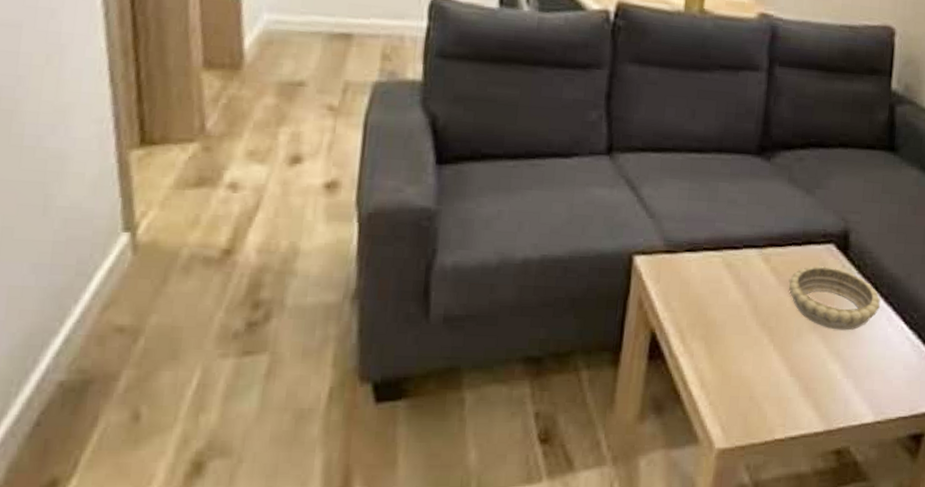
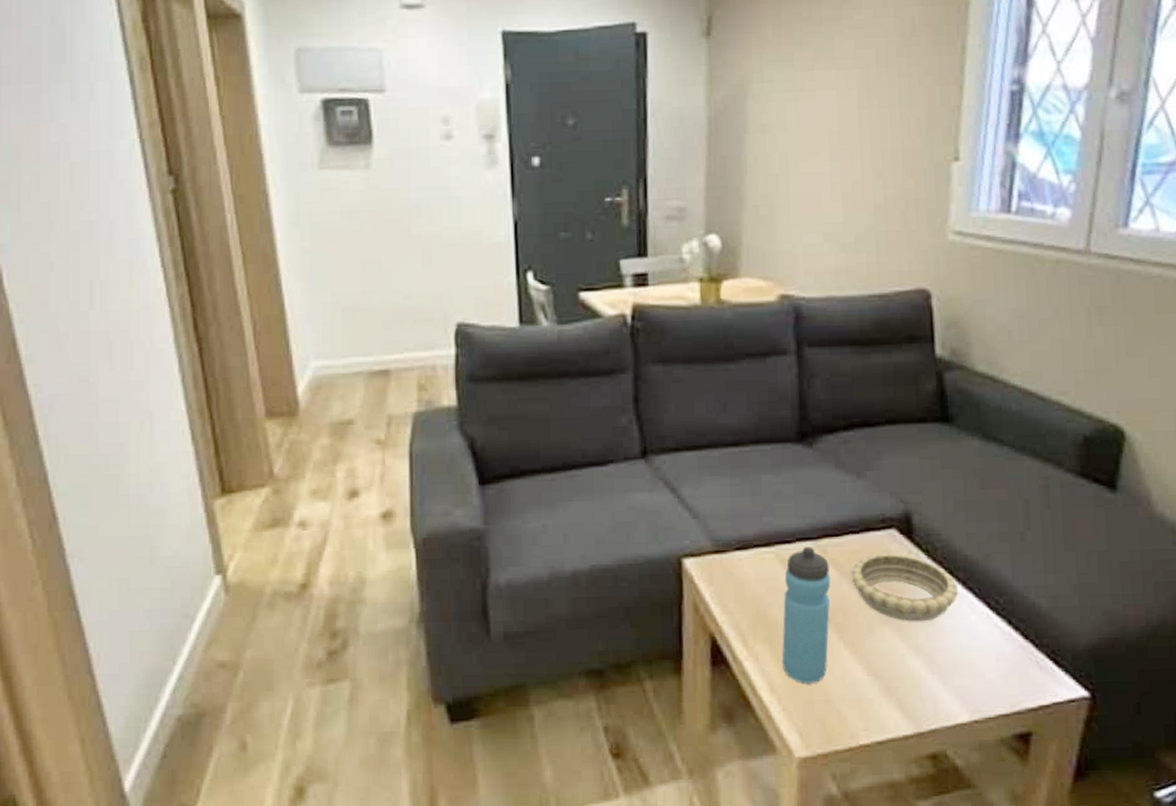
water bottle: none [714,254,770,381] -> present [781,547,831,683]

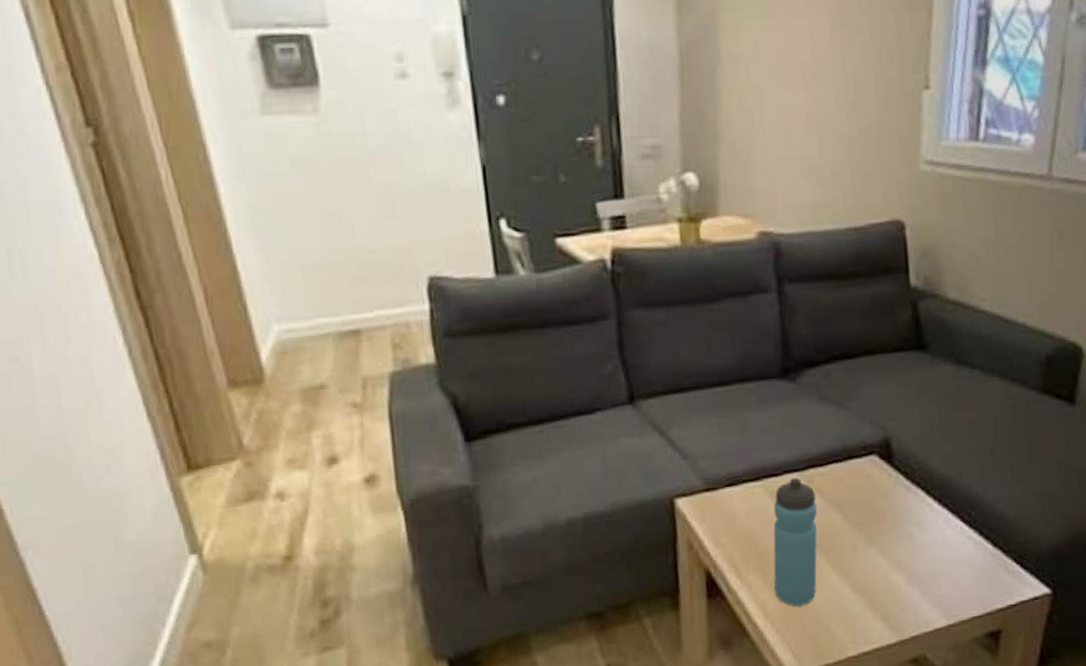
decorative bowl: present [851,553,959,622] -> none [835,478,935,541]

